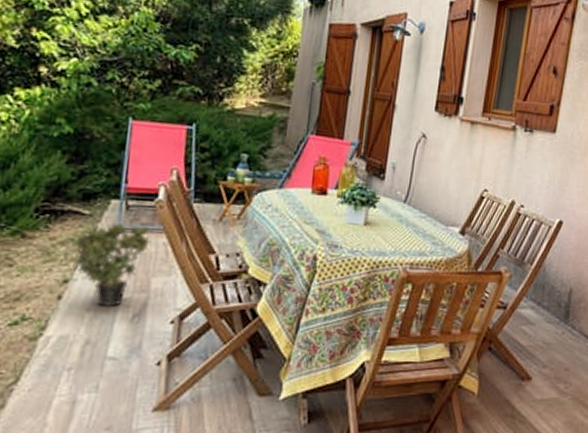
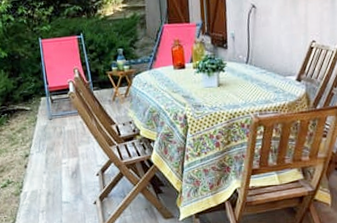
potted plant: present [72,222,152,308] -> none [24,112,73,170]

